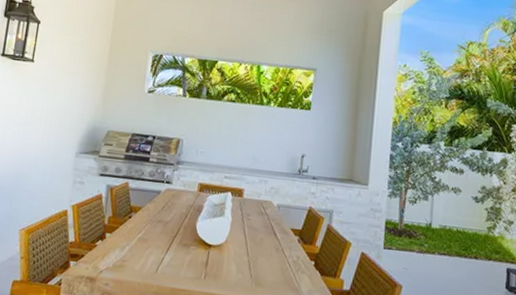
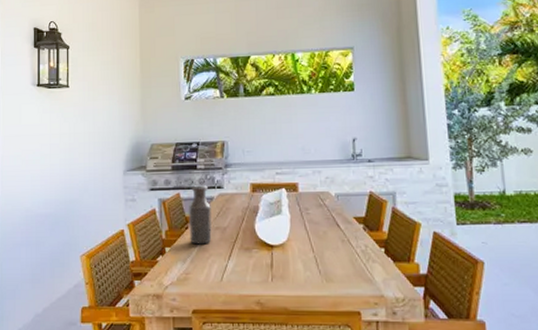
bottle: none [131,177,157,235] -> present [189,185,212,245]

